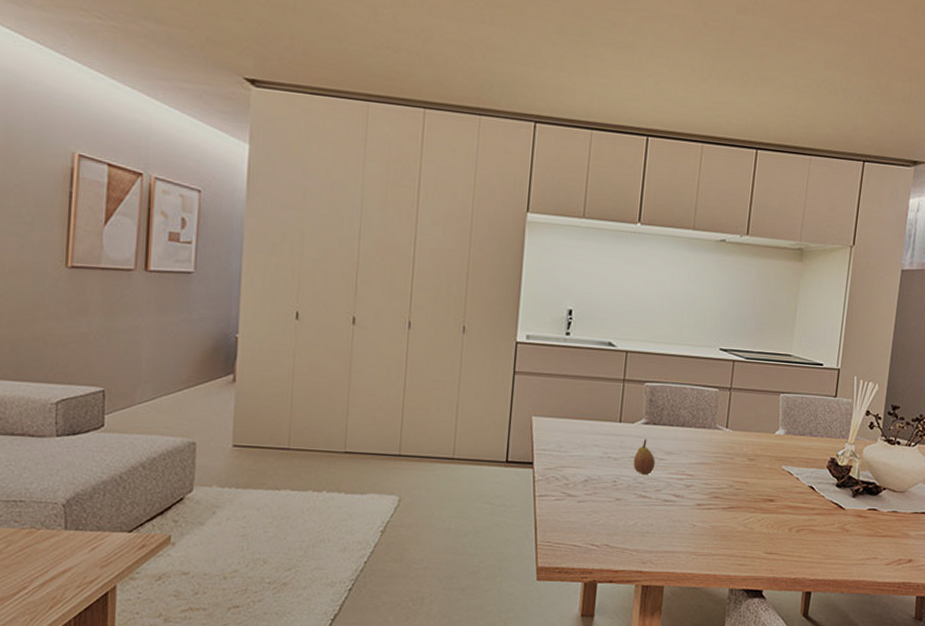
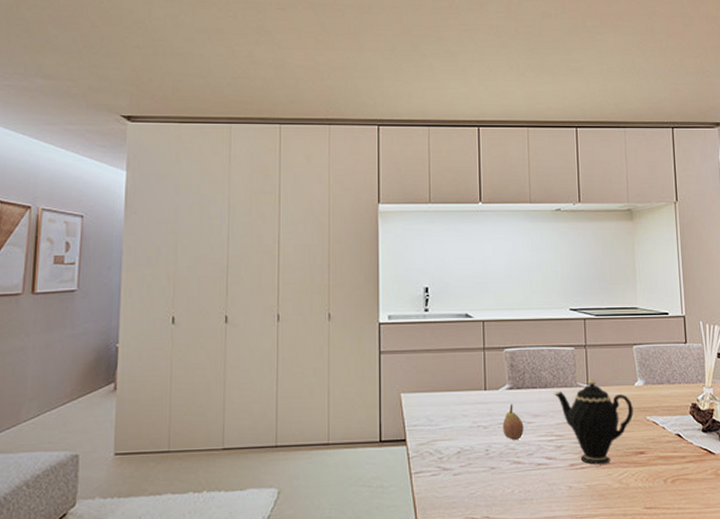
teapot: none [690,422,770,508] -> present [553,378,633,465]

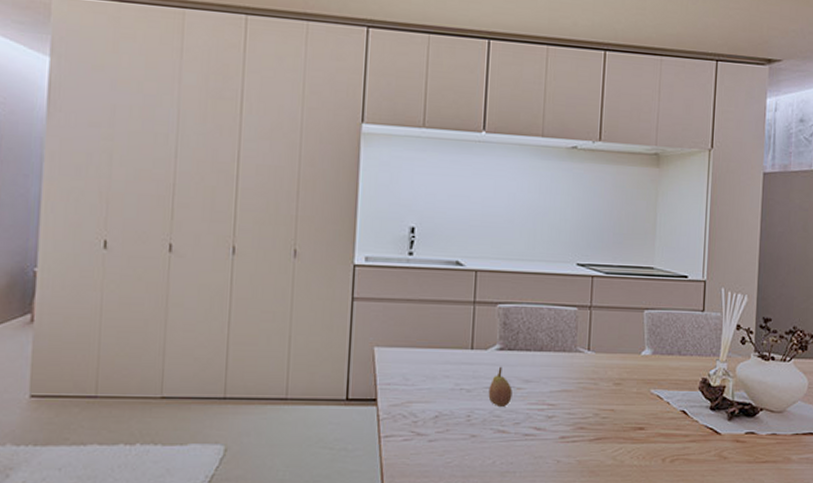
teapot: present [553,378,633,465] -> none [549,343,637,439]

